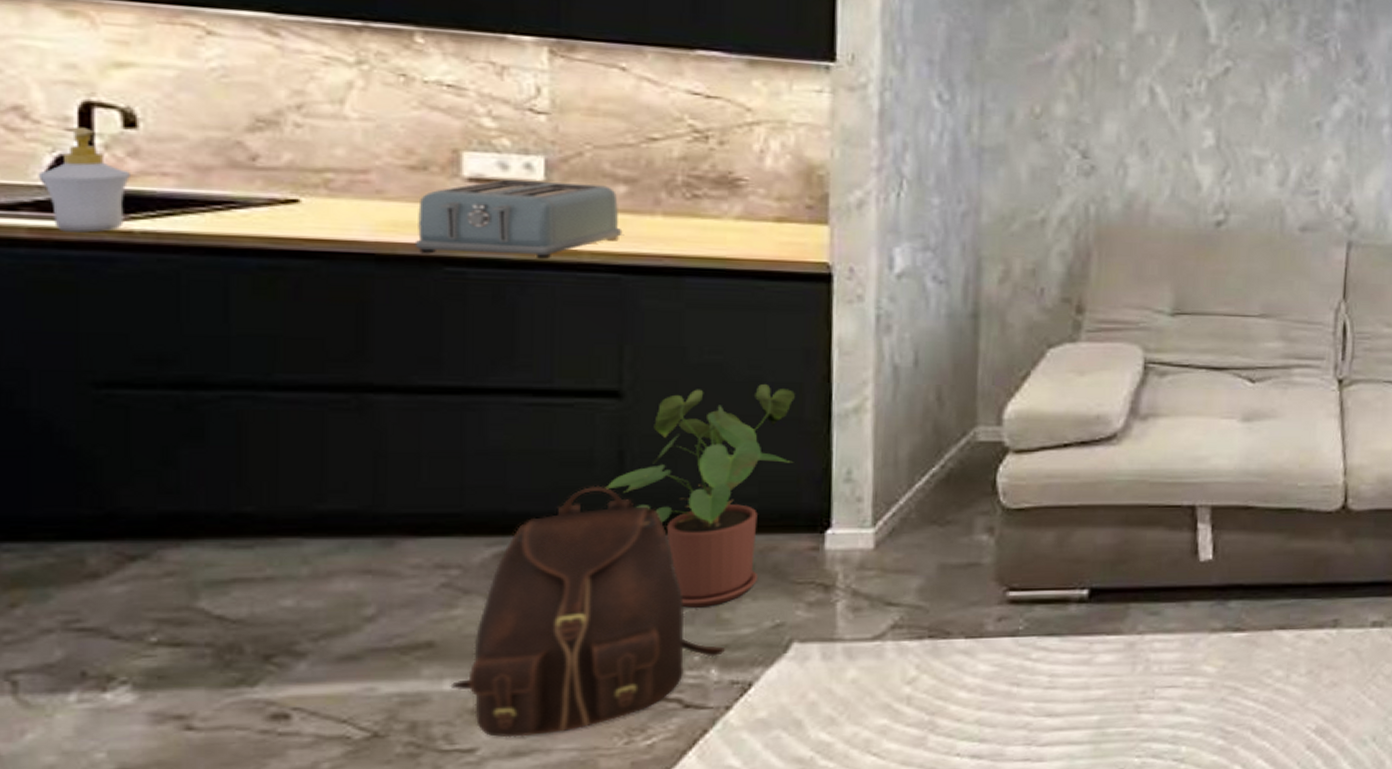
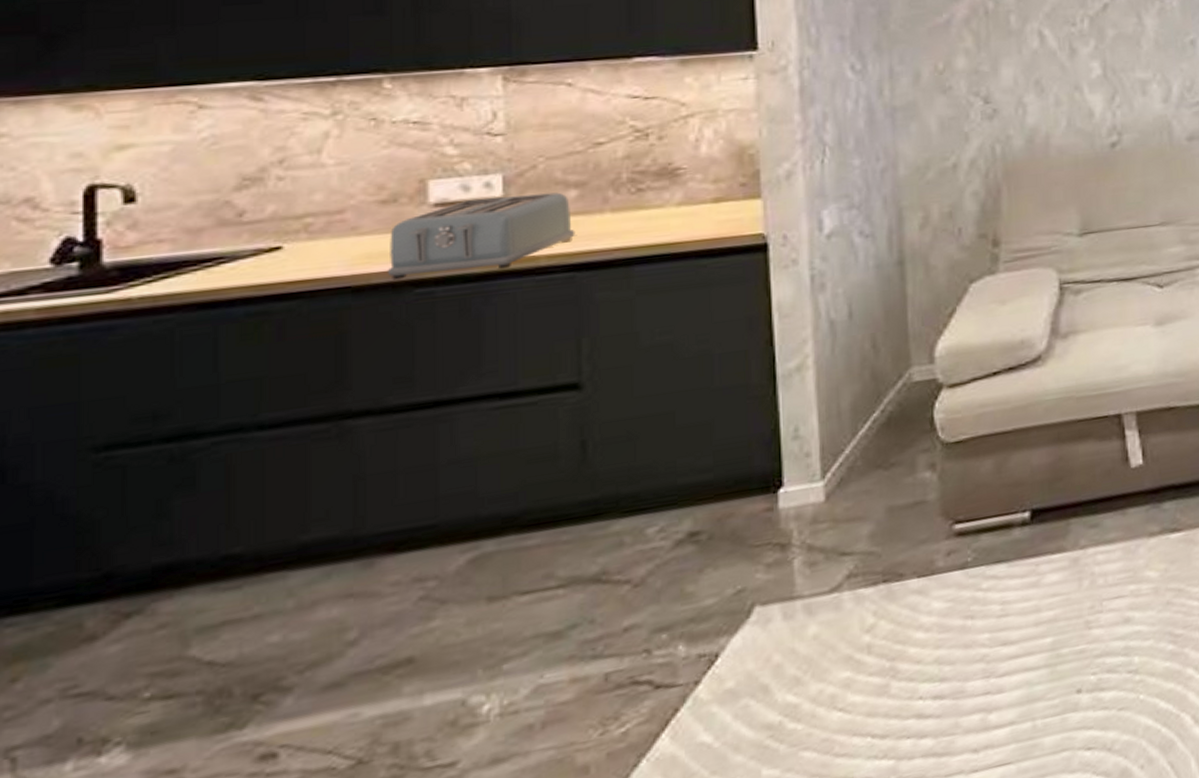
soap bottle: present [38,126,130,233] -> none [46,208,129,308]
backpack: present [450,485,726,738] -> none [430,477,692,747]
house plant: present [605,383,795,608] -> none [570,355,743,587]

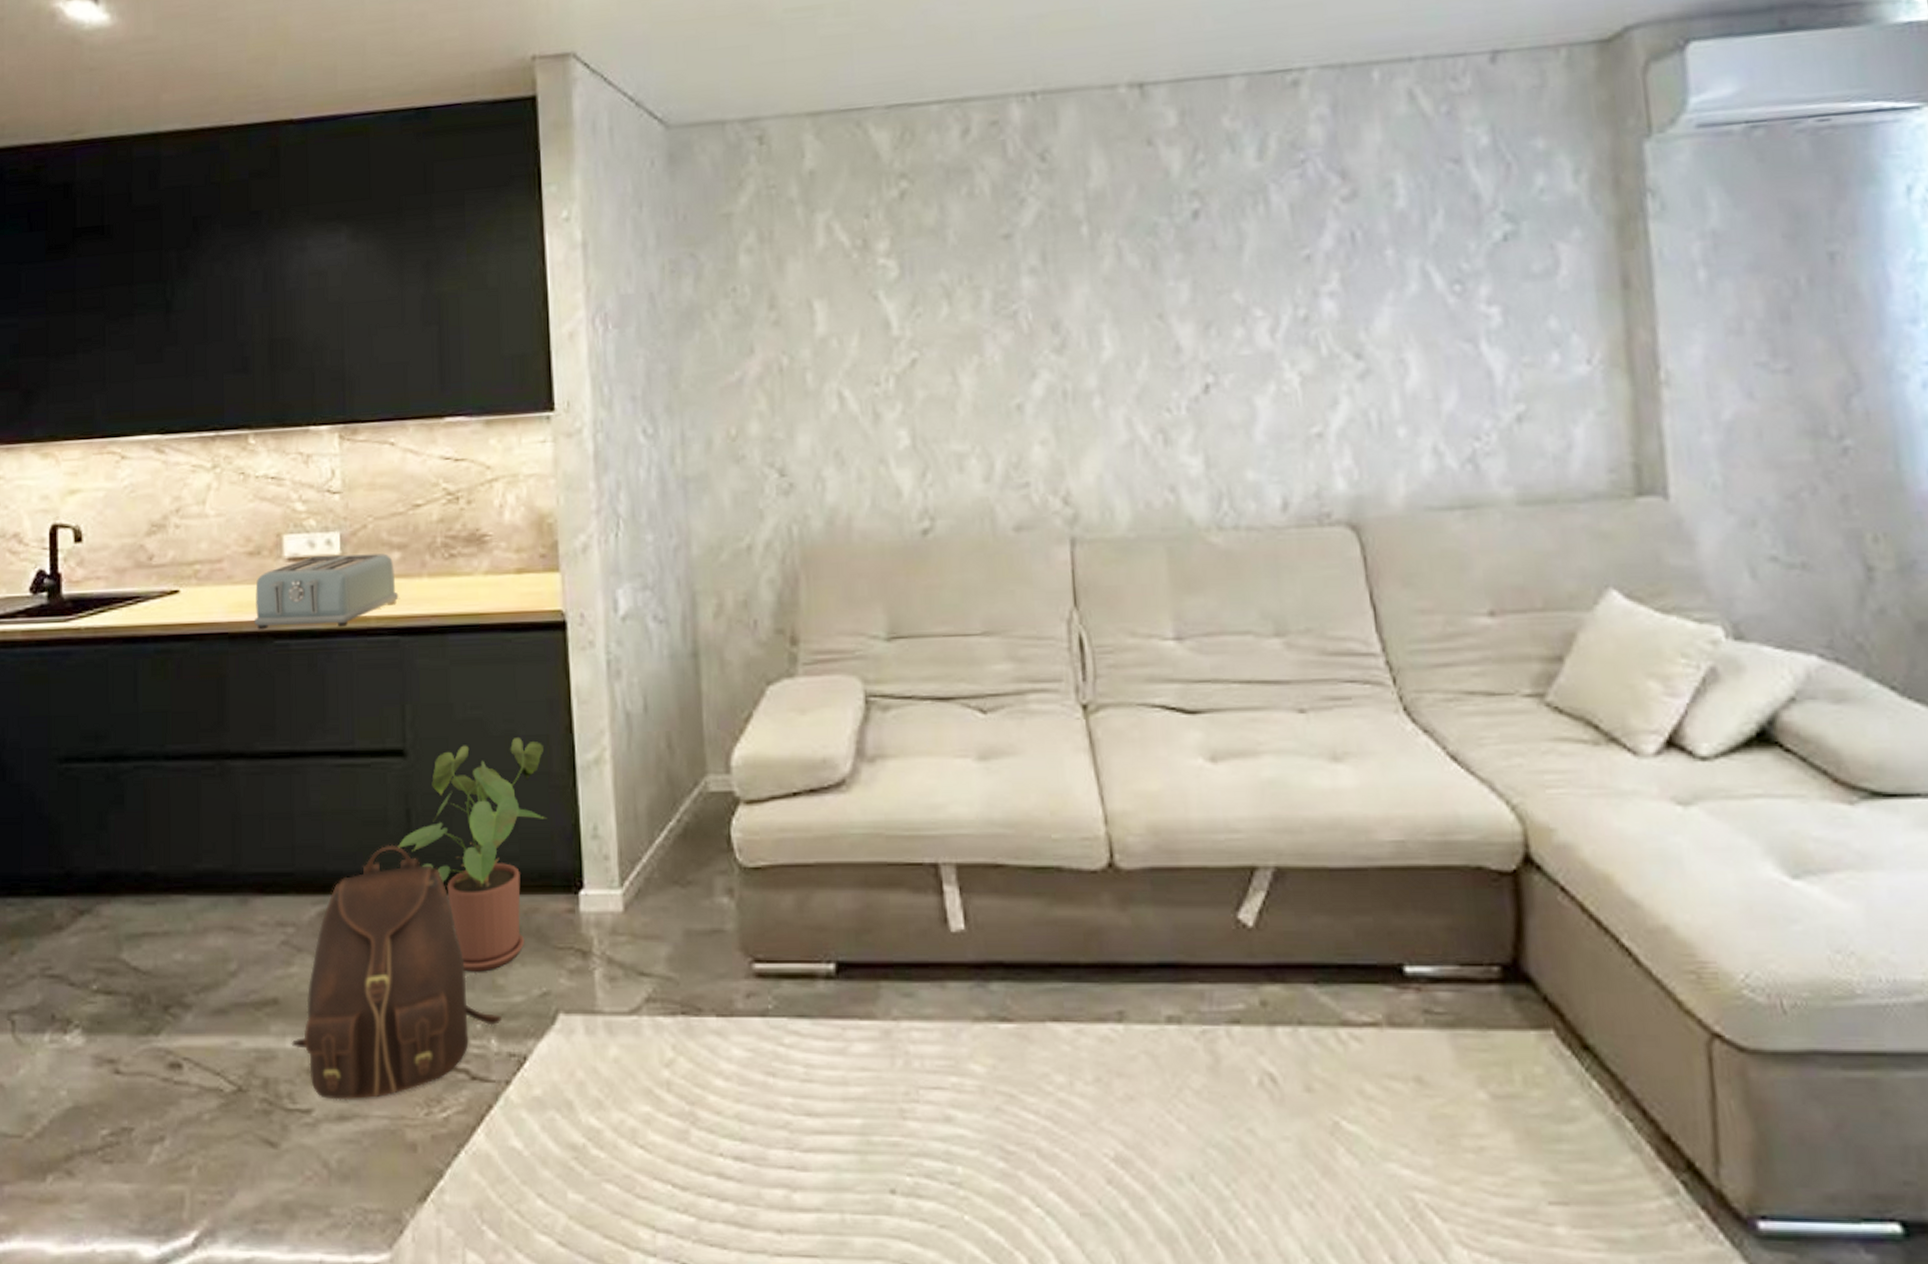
backpack: none [430,477,692,747] -> present [291,844,503,1101]
house plant: none [570,355,743,587] -> present [397,736,546,972]

